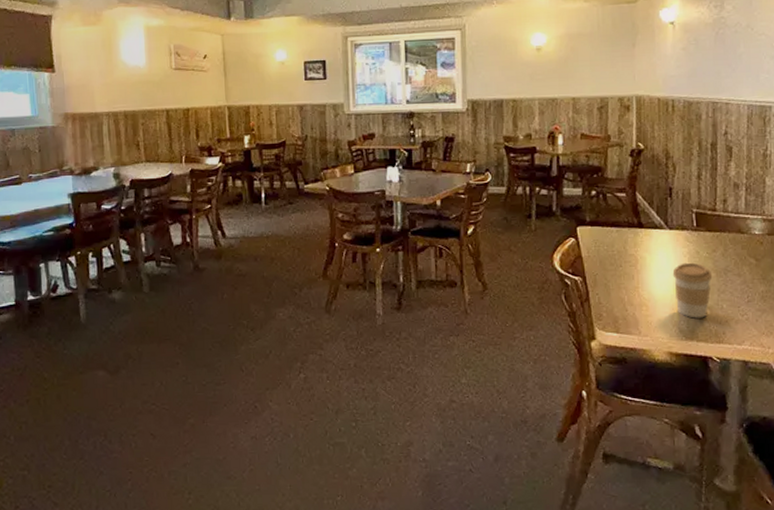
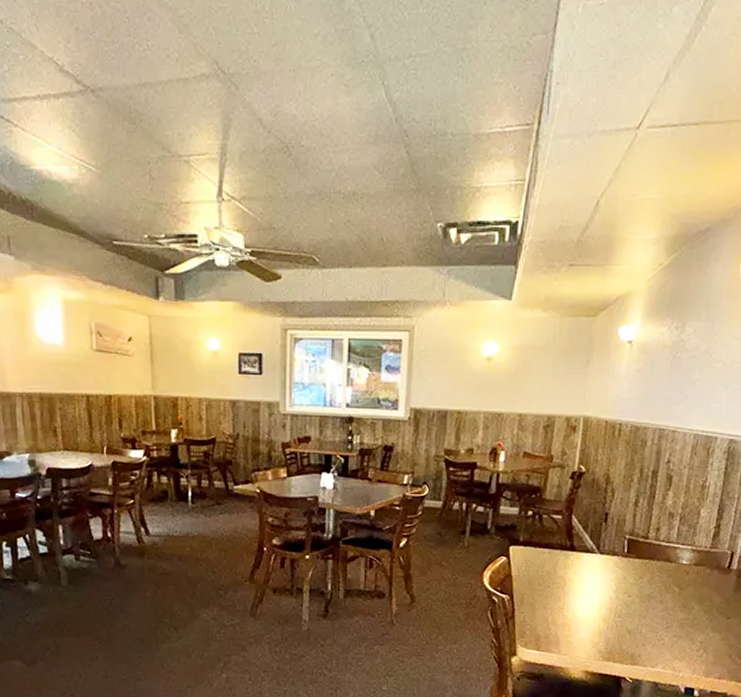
coffee cup: present [672,262,713,319] -> none [598,587,636,641]

